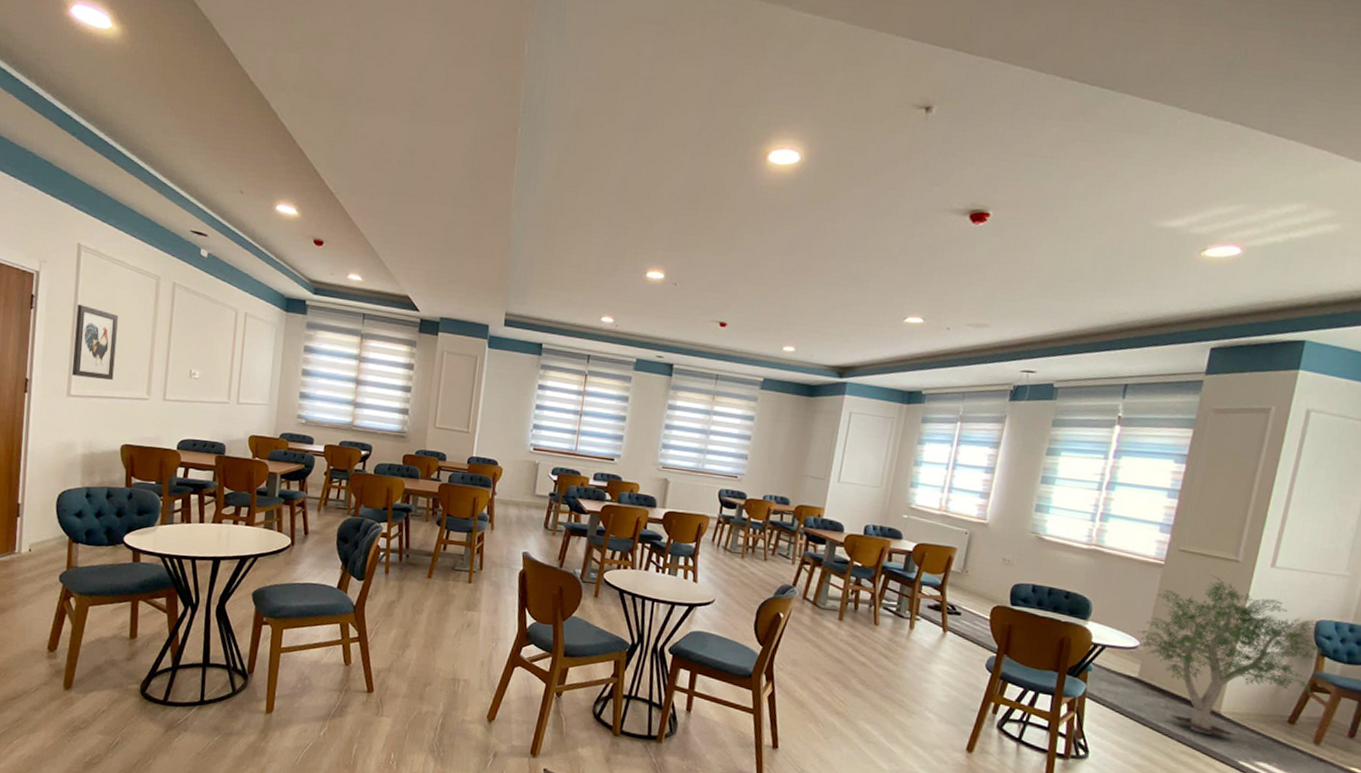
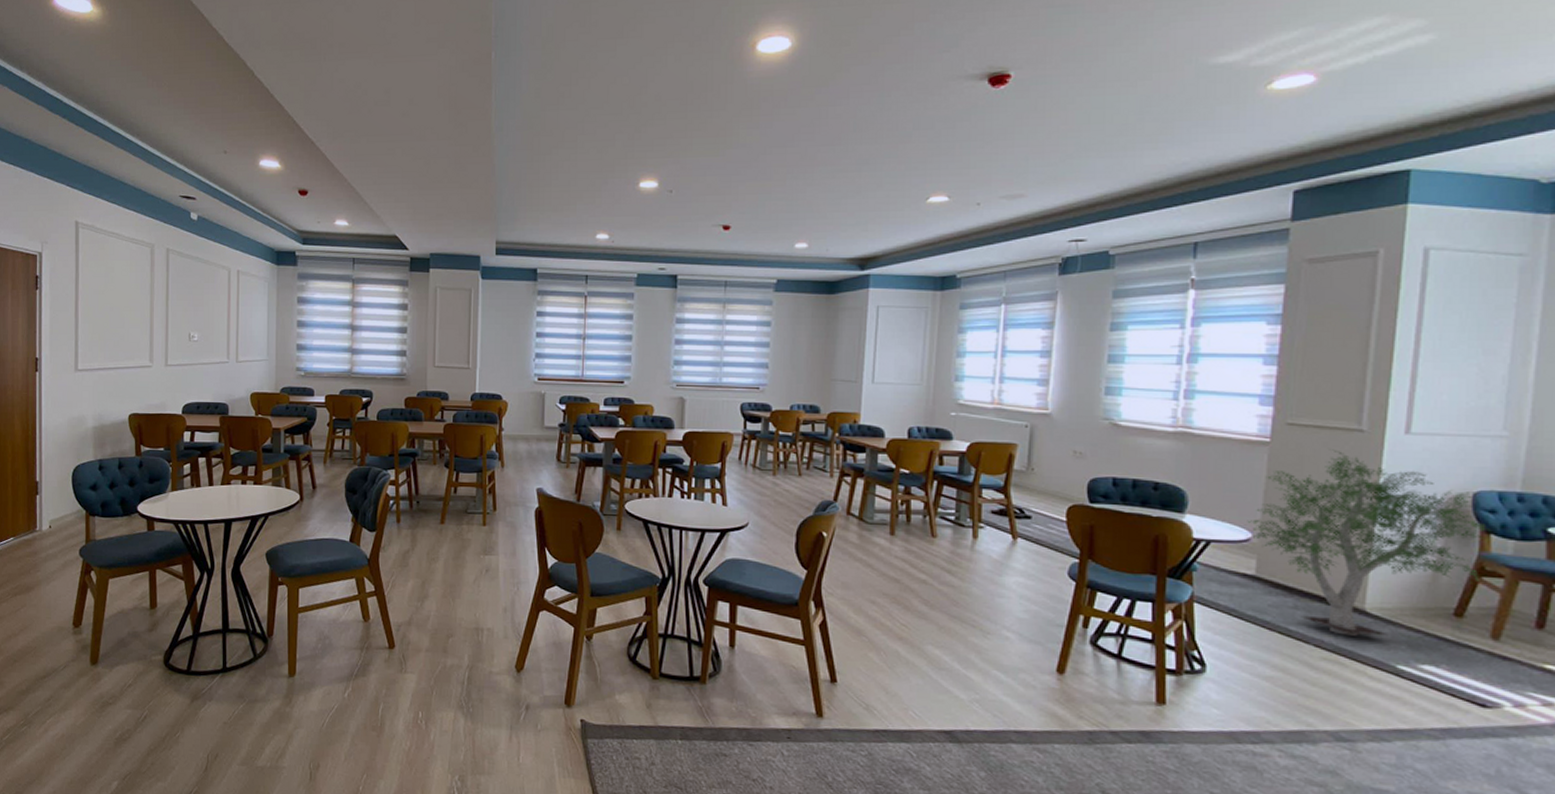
wall art: present [71,305,118,380] -> none [77,280,117,351]

